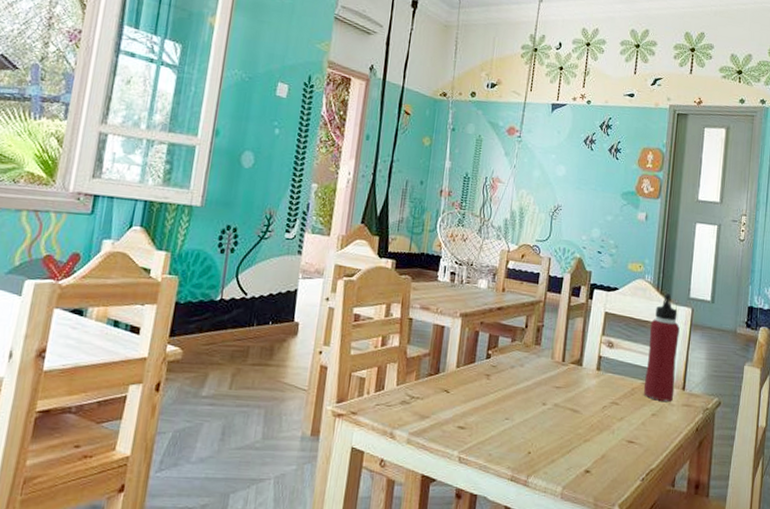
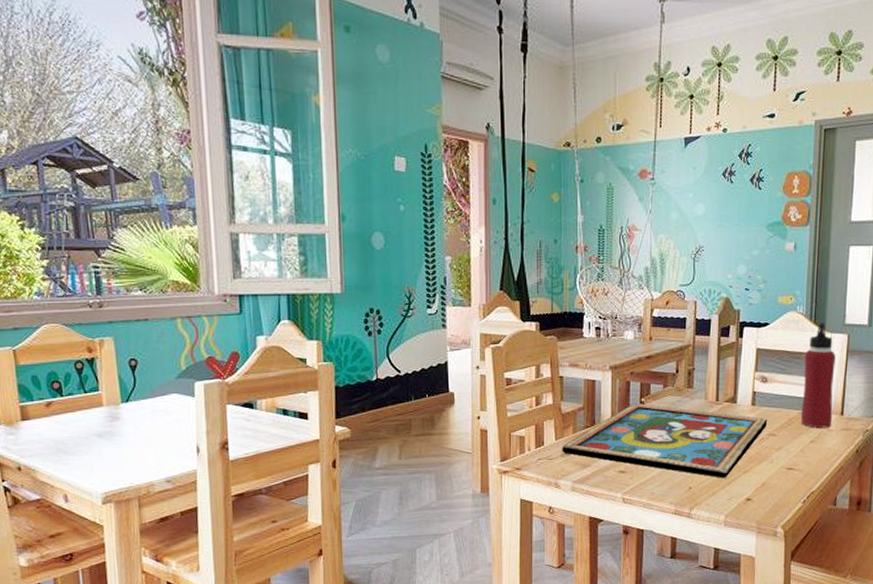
framed painting: none [402,355,612,445] -> present [562,403,768,478]

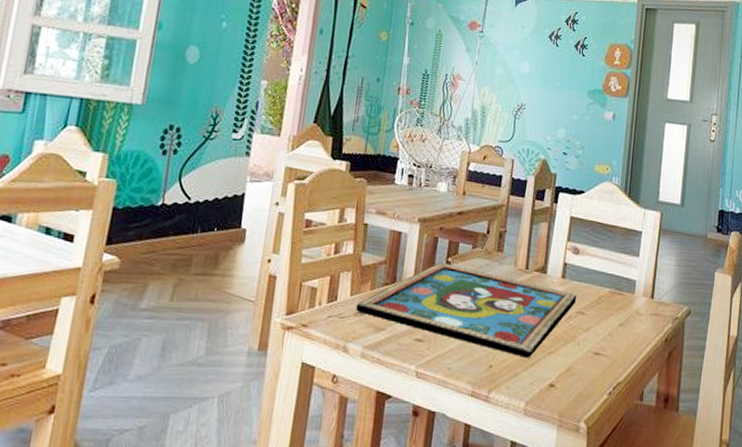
water bottle: present [800,323,836,428] -> none [611,197,648,311]

